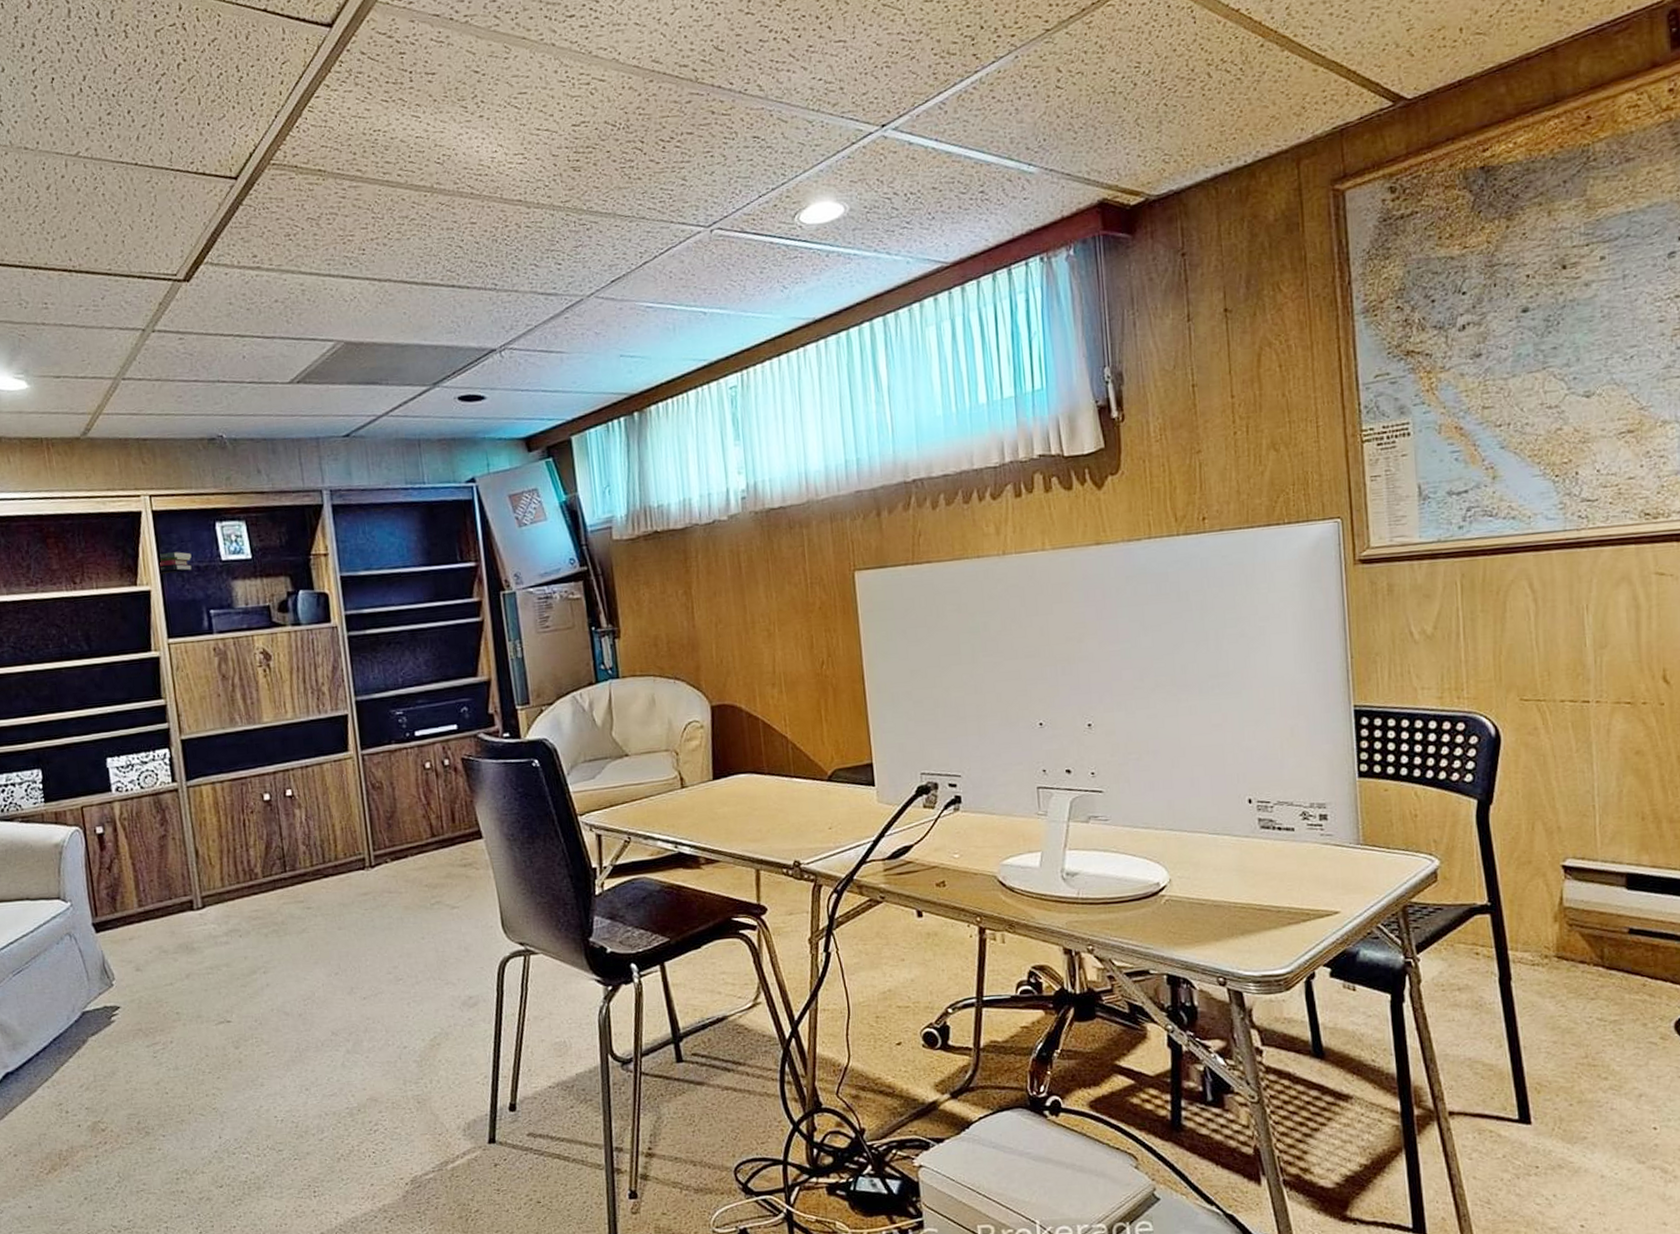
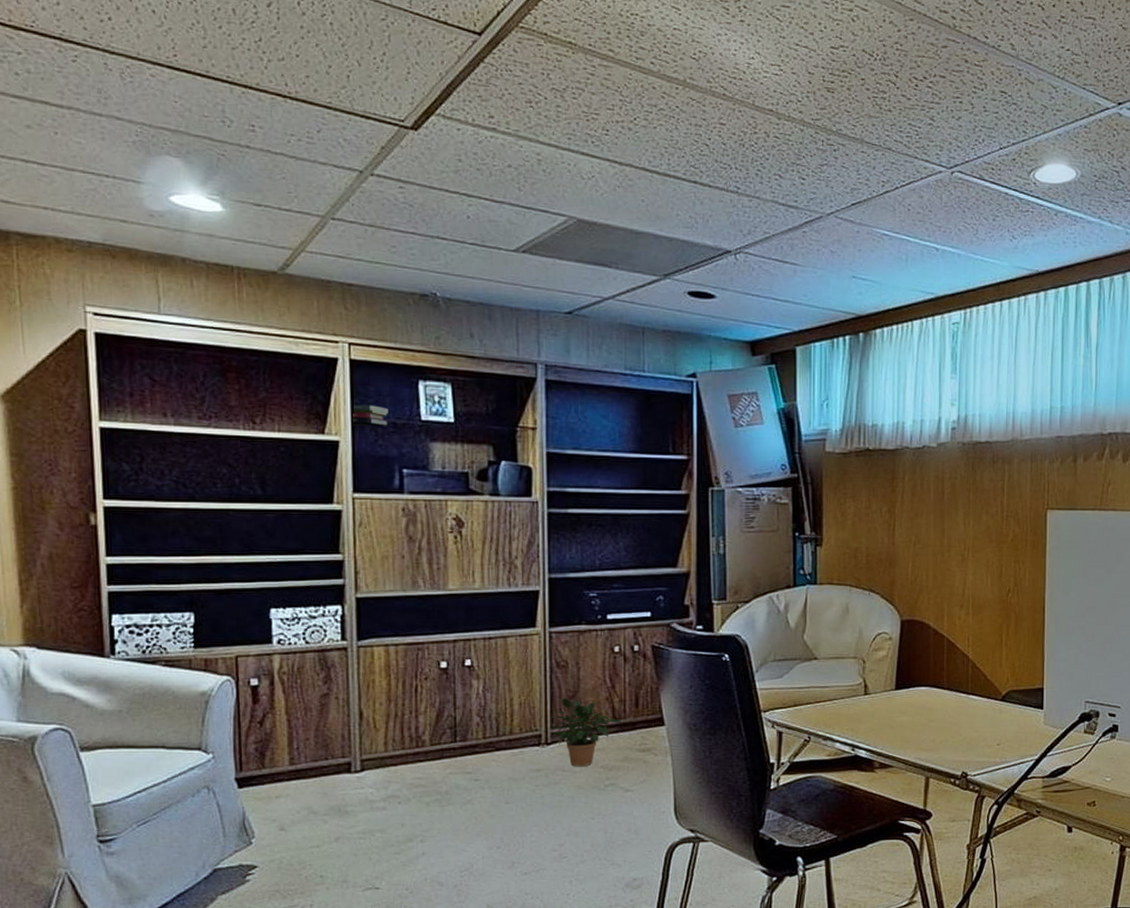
potted plant: none [369,819,440,888] -> present [546,699,621,767]

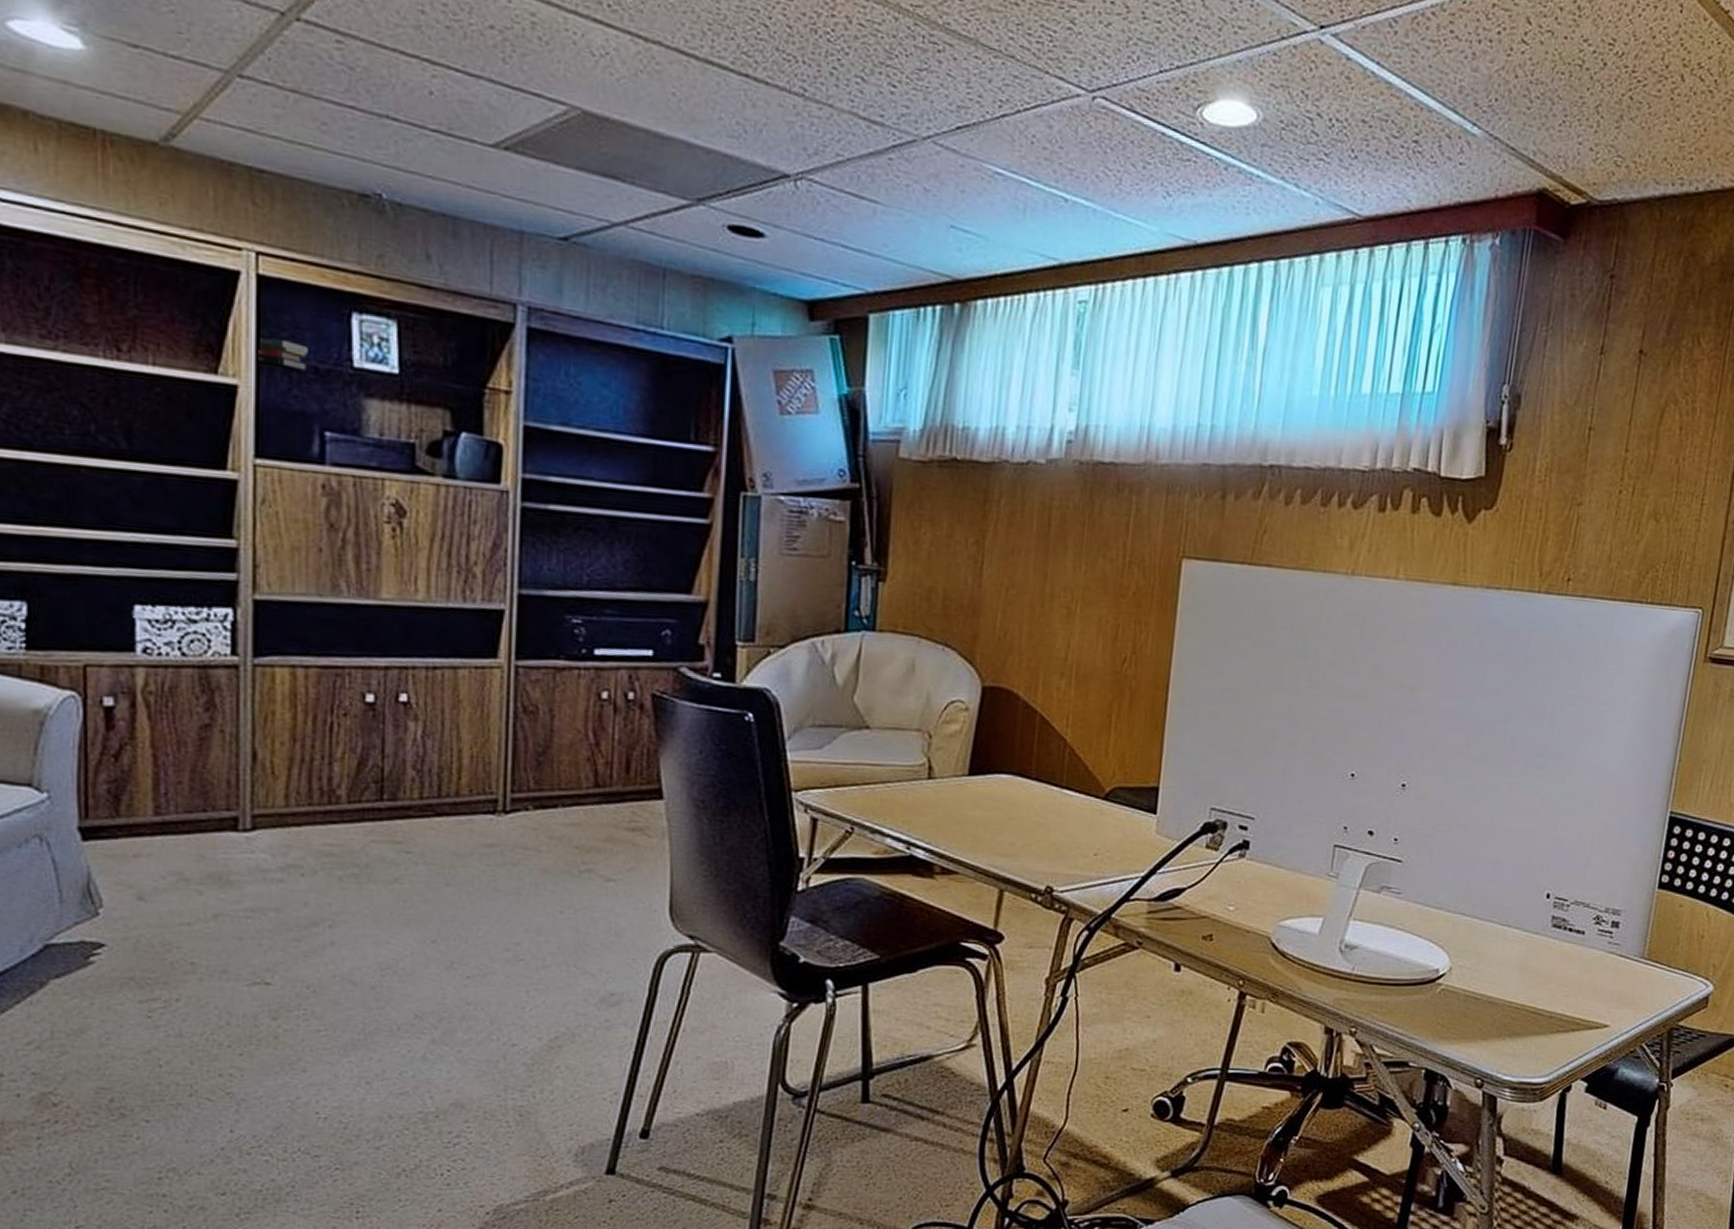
potted plant: present [546,699,621,767] -> none [505,754,606,846]

